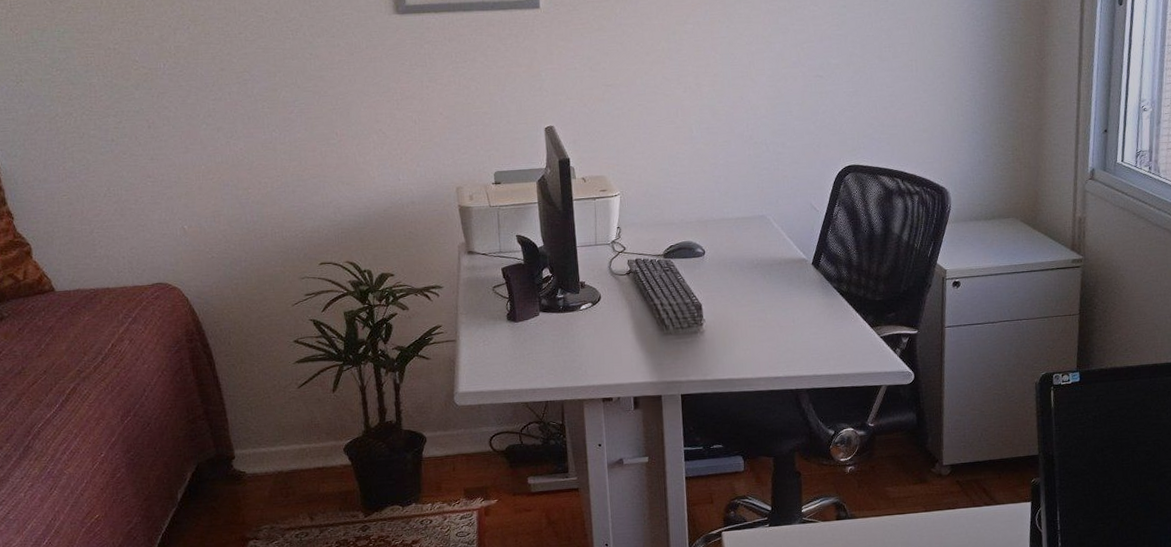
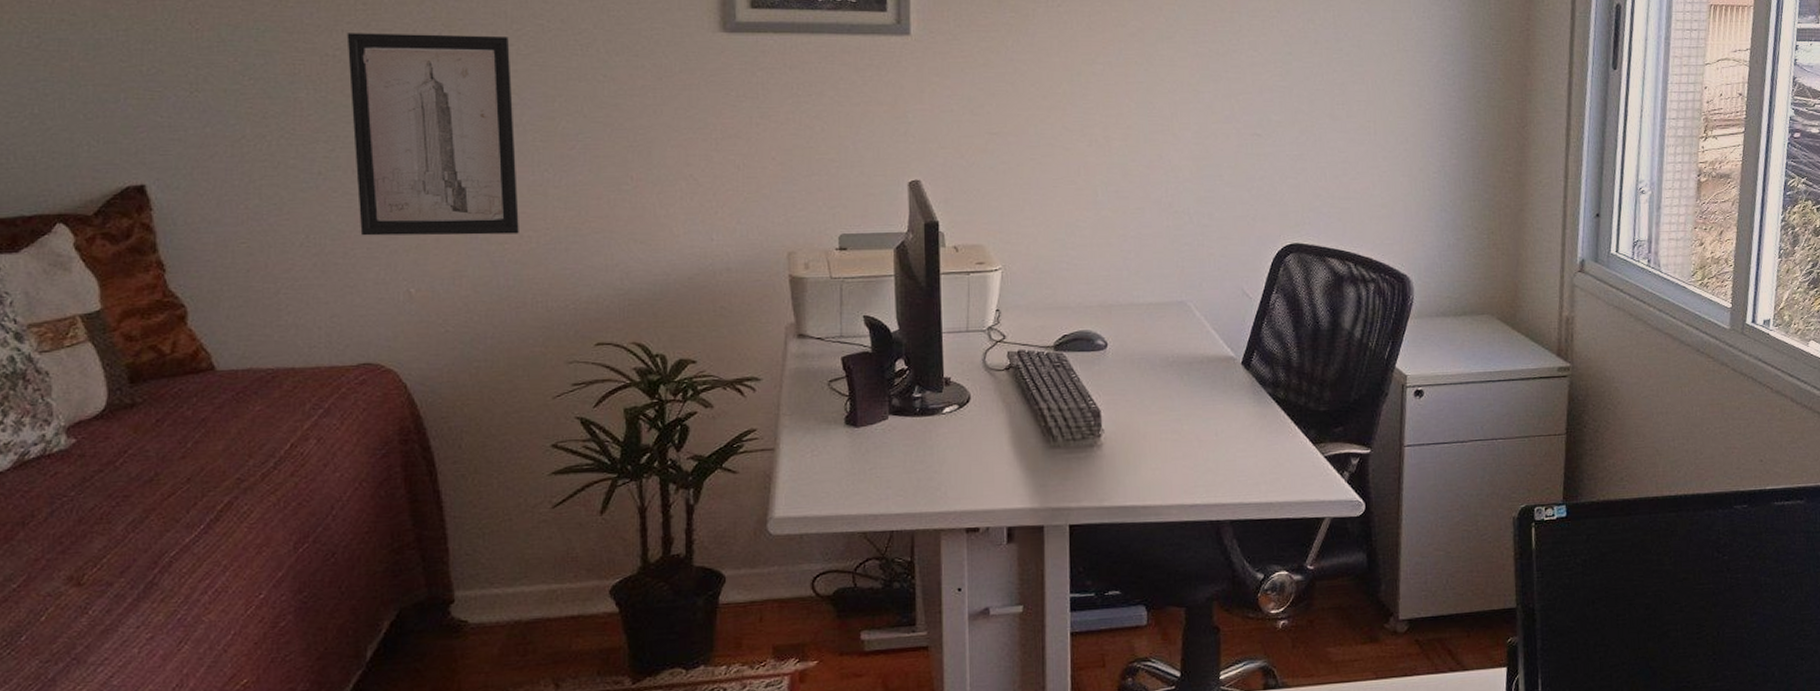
wall art: none [122,27,258,187] -> present [347,33,519,236]

